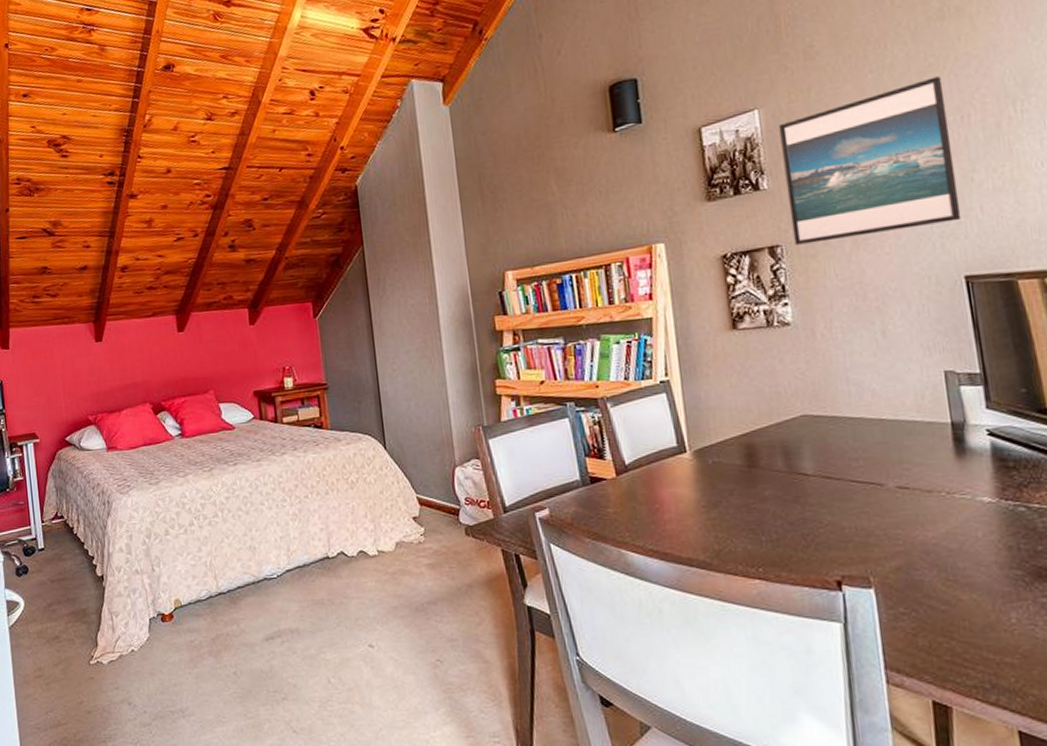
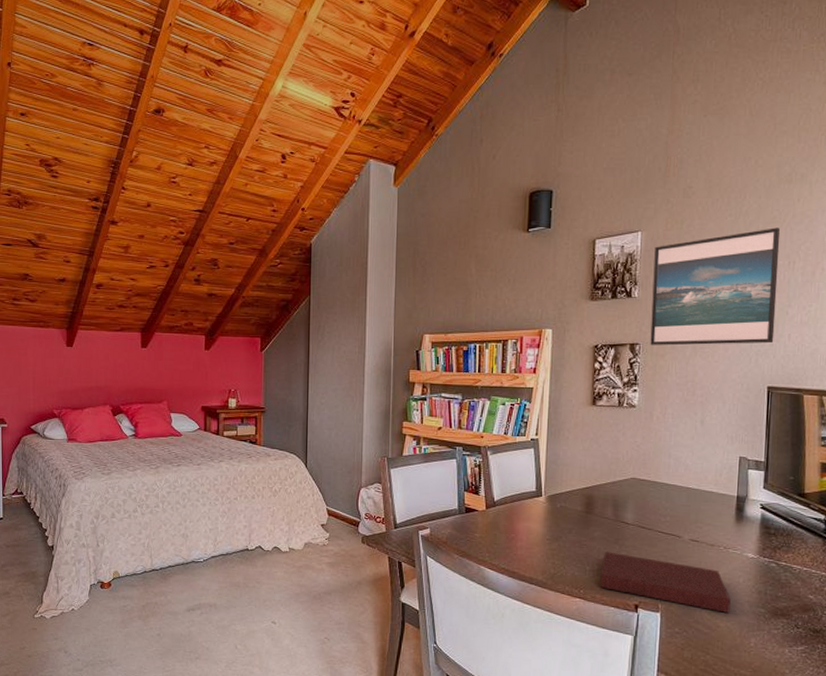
notebook: none [781,514,973,581] -> present [600,551,731,613]

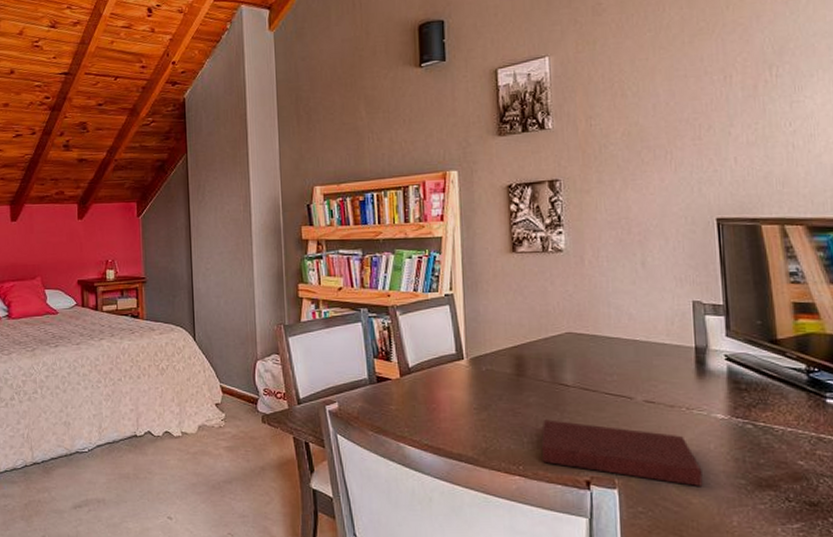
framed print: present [650,227,781,346] -> none [566,39,718,181]

